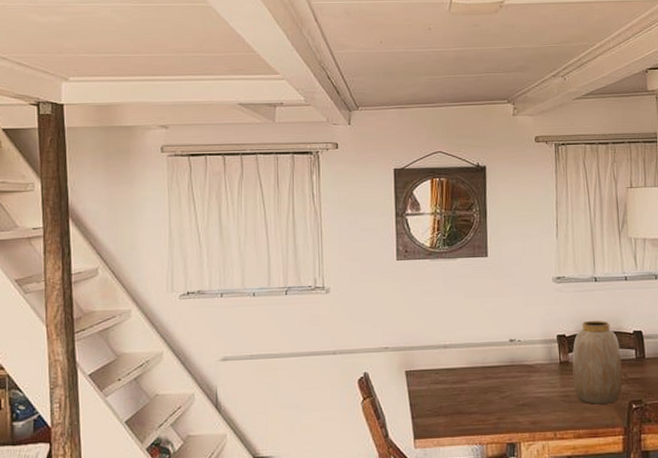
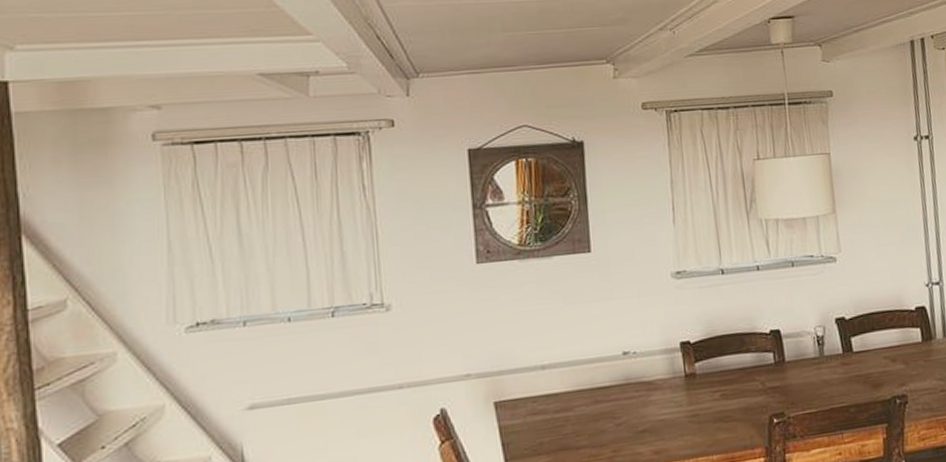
vase: present [572,320,623,404] -> none [699,320,761,423]

